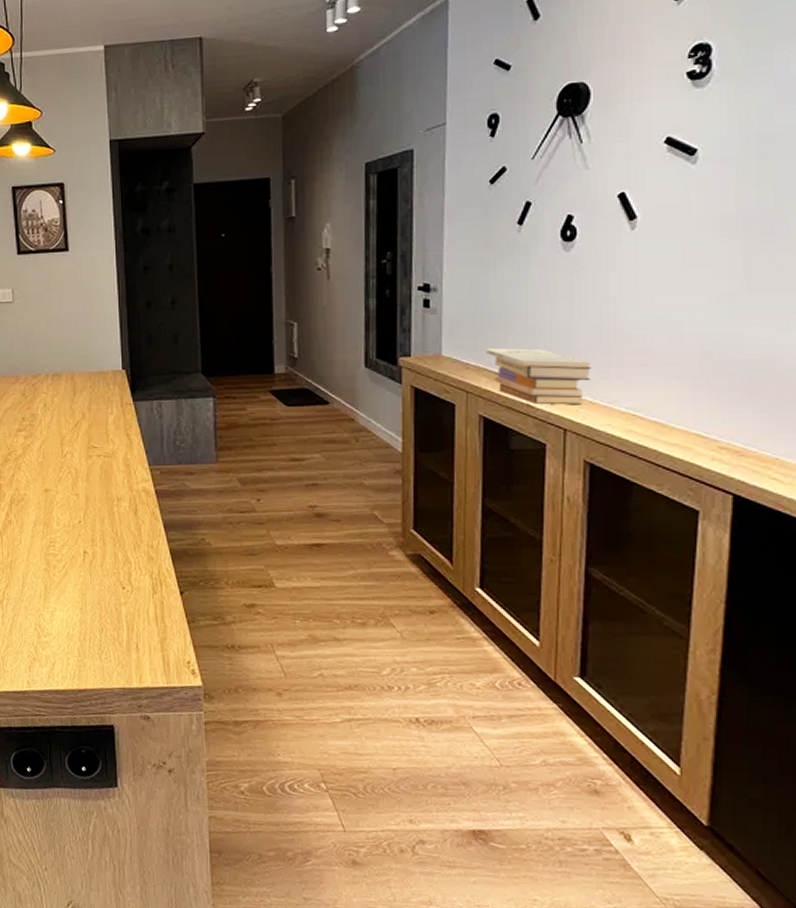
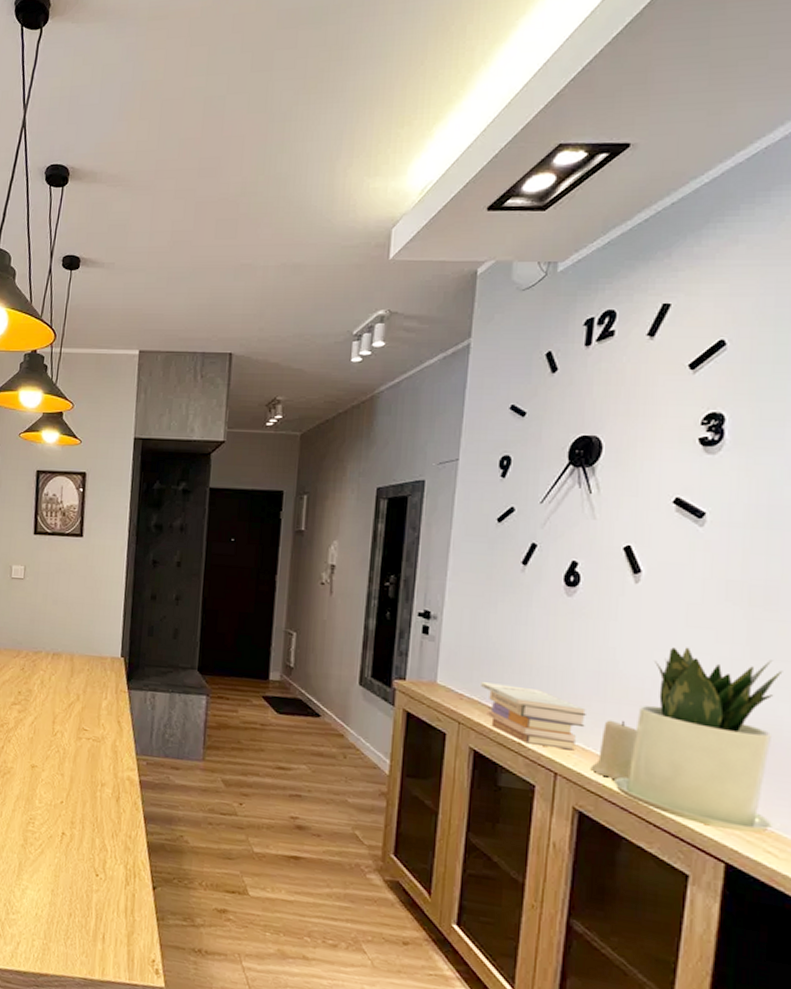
candle: none [599,368,642,429] -> present [590,720,637,780]
planter: none [622,288,780,463] -> present [614,647,783,834]

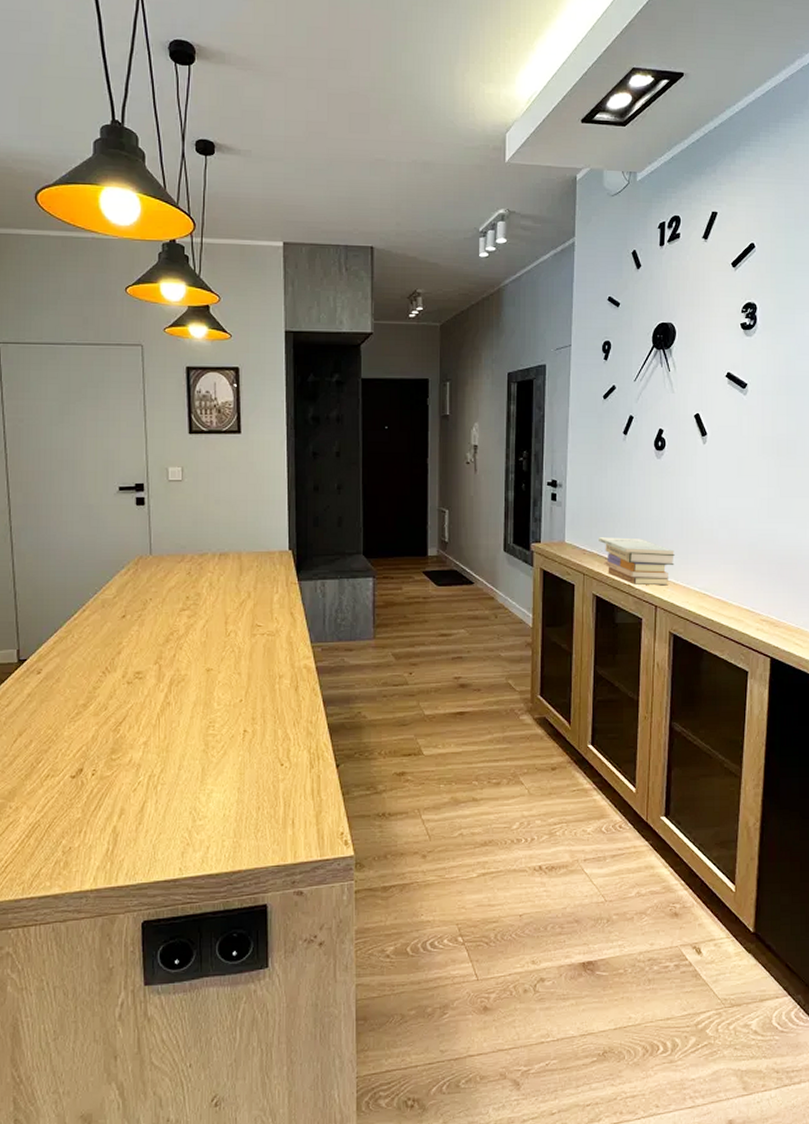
candle: present [590,720,637,780] -> none [680,556,710,605]
planter: present [614,647,783,834] -> none [696,492,800,632]

